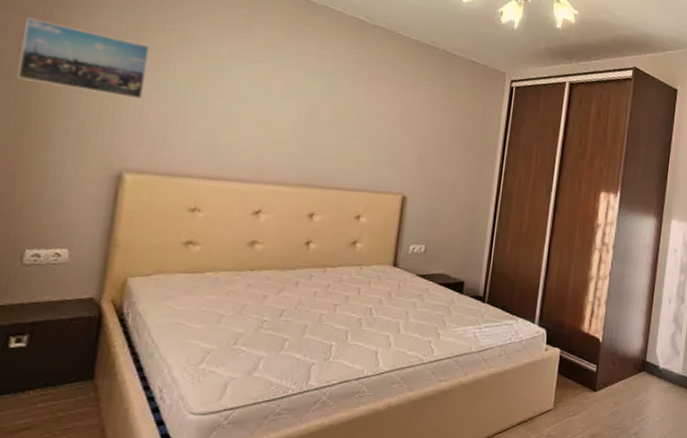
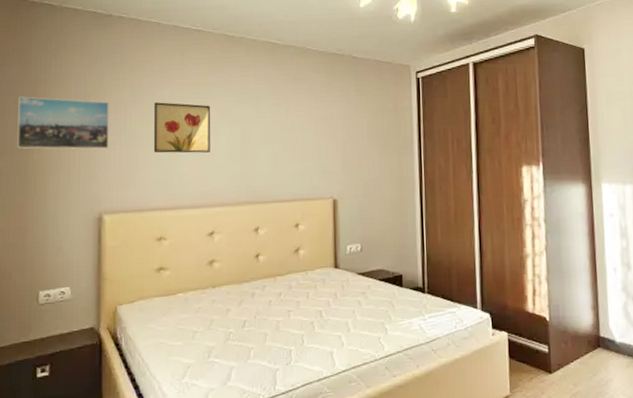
wall art: none [198,57,276,124] -> present [153,102,210,153]

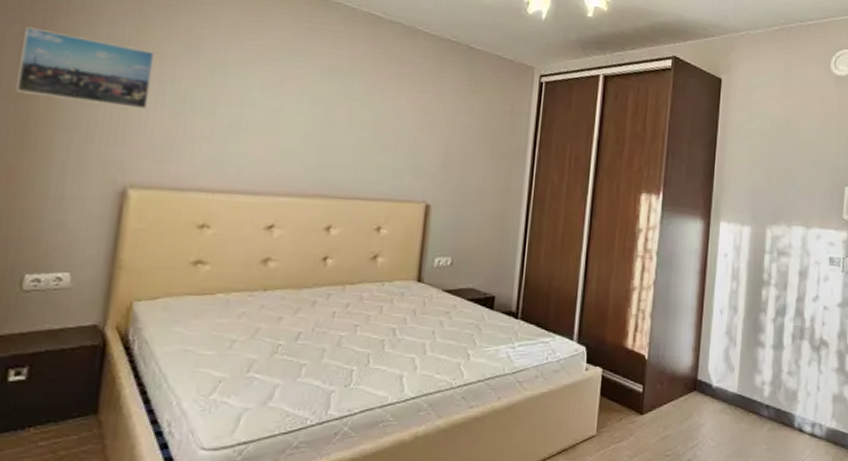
wall art: present [153,102,210,153] -> none [206,62,288,131]

